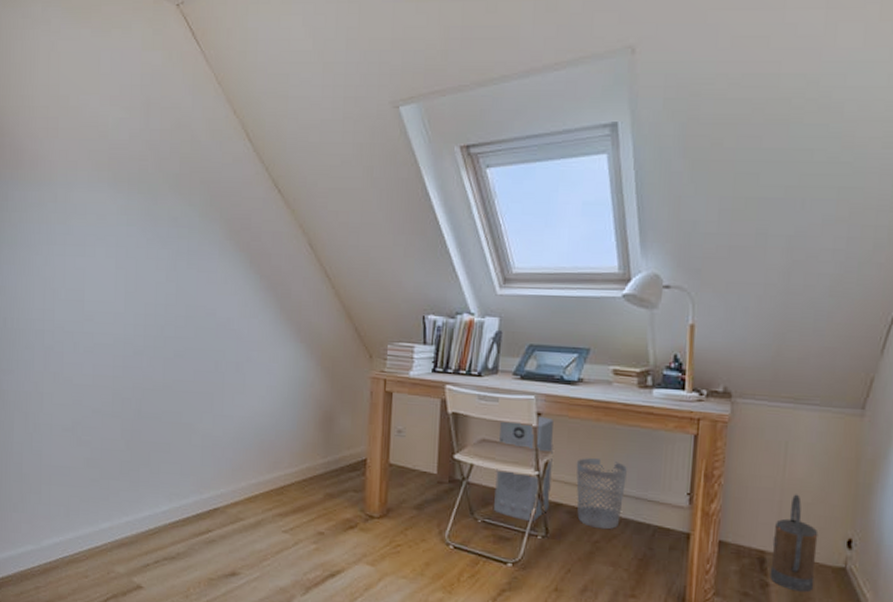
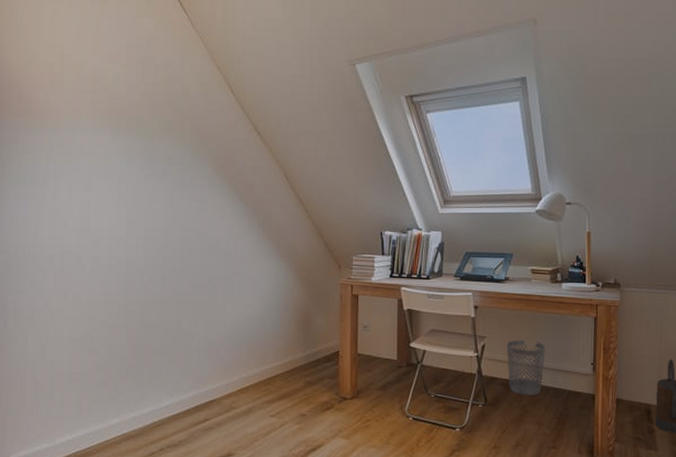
air purifier: present [494,416,553,522] -> none [444,309,488,394]

